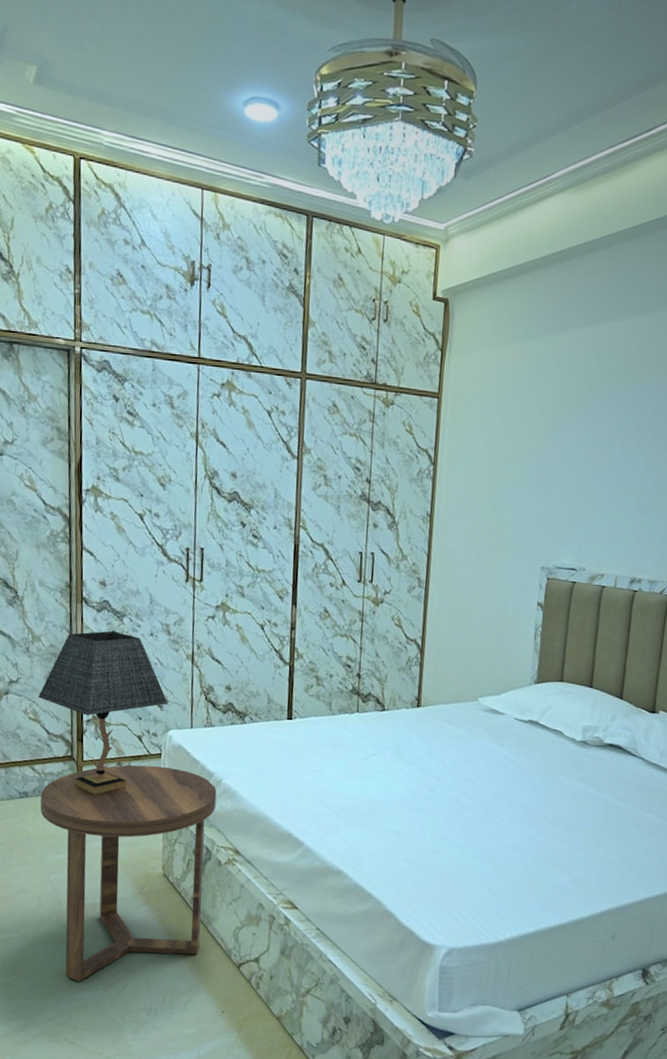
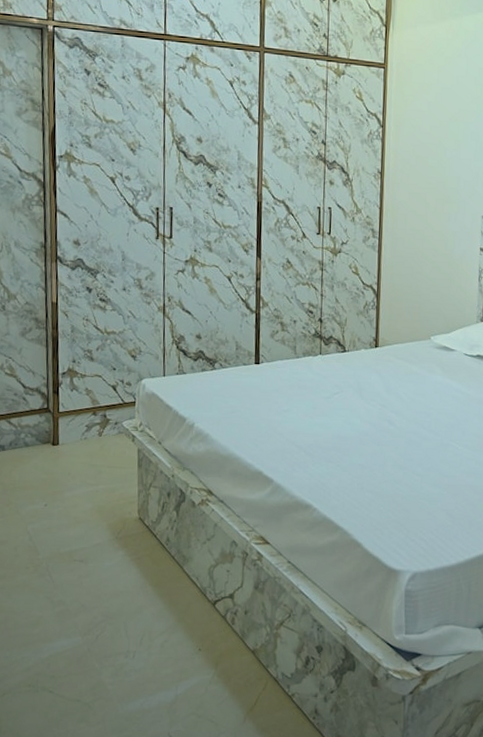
table lamp: present [38,631,168,795] -> none [14,287,141,445]
side table: present [40,765,217,982] -> none [17,413,189,629]

